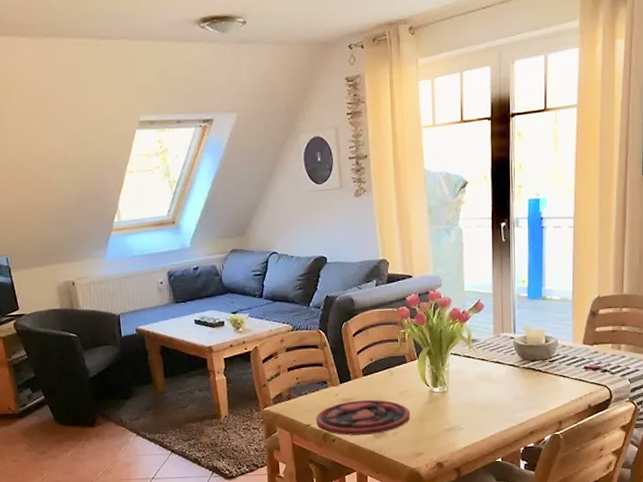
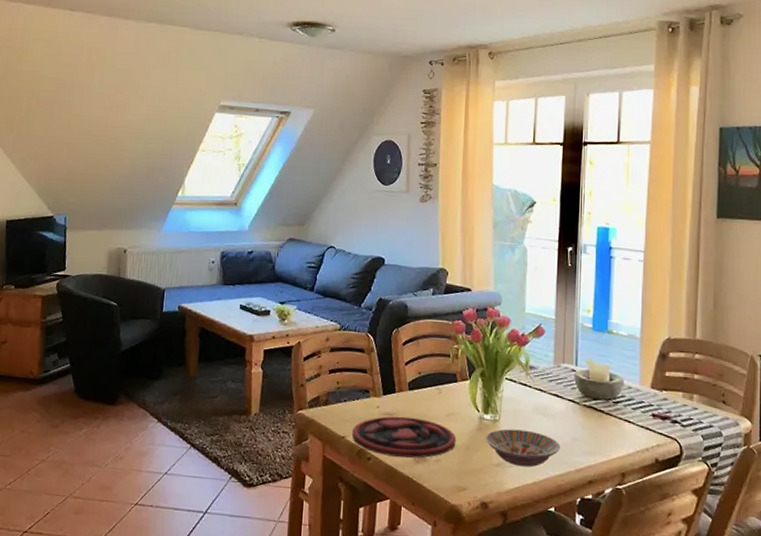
bowl: none [436,396,504,428] -> present [485,429,560,468]

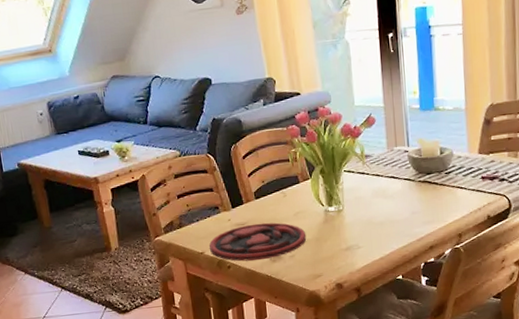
bowl: present [485,429,560,468] -> none [332,213,402,247]

